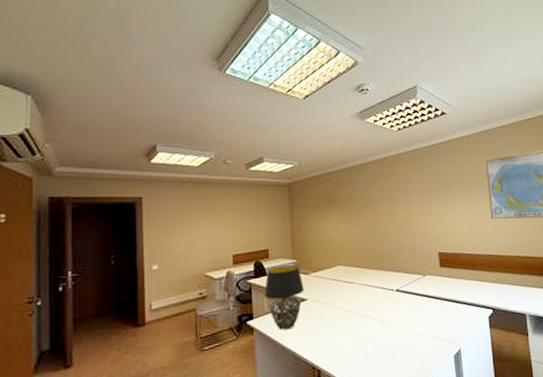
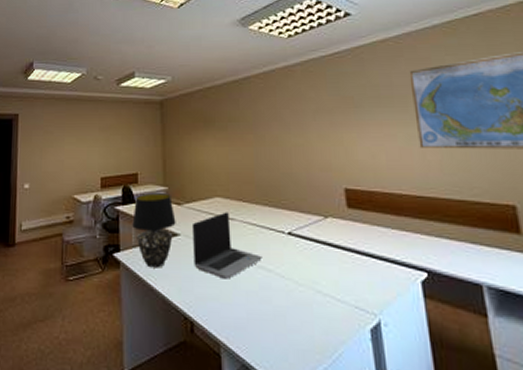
laptop computer: none [318,277,376,332] -> present [191,212,262,279]

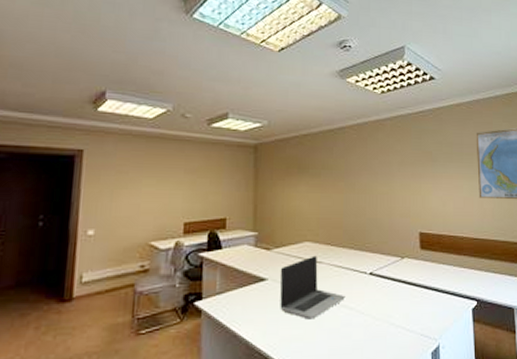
table lamp: present [132,193,176,268] -> none [217,239,264,314]

